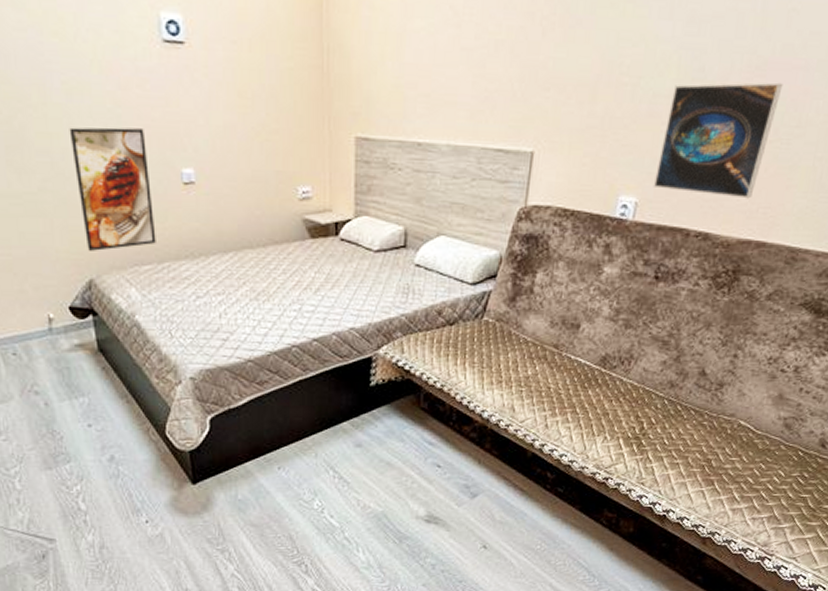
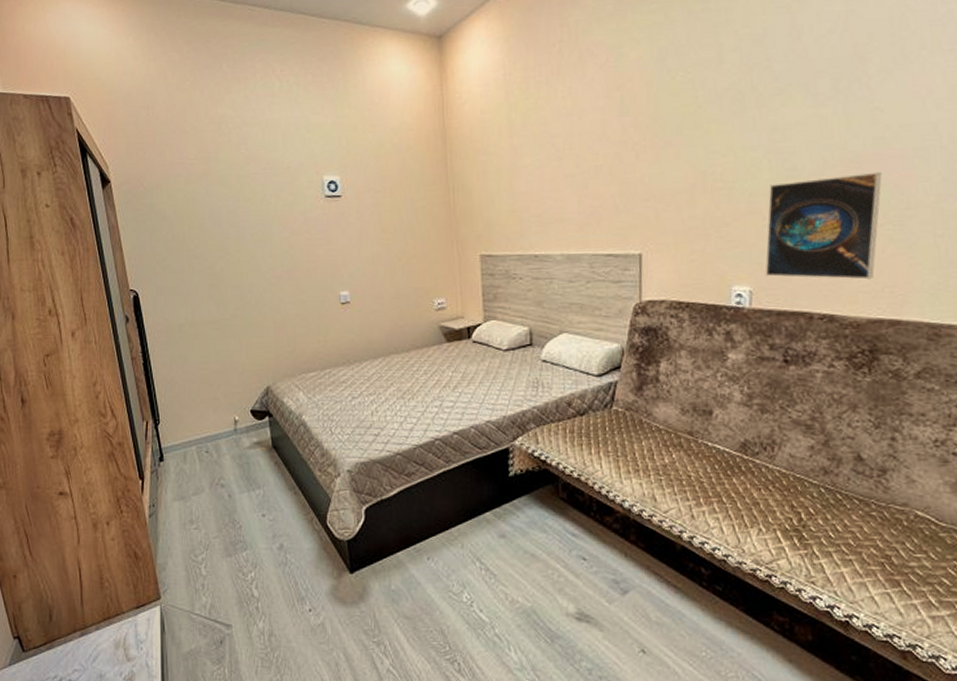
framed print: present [69,127,156,251] -> none [255,263,320,363]

